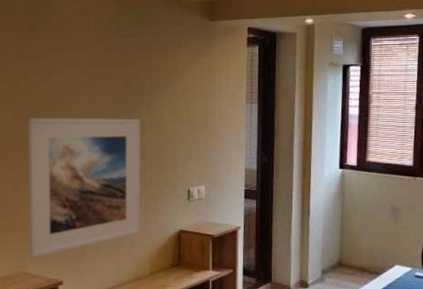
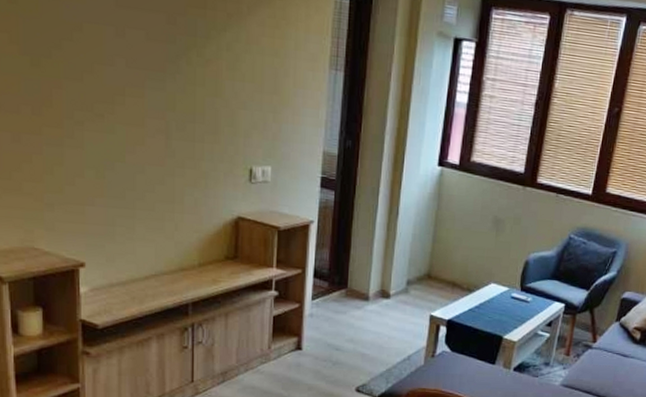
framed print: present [27,117,140,259] -> none [30,46,189,231]

